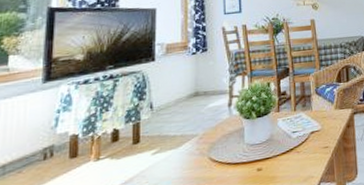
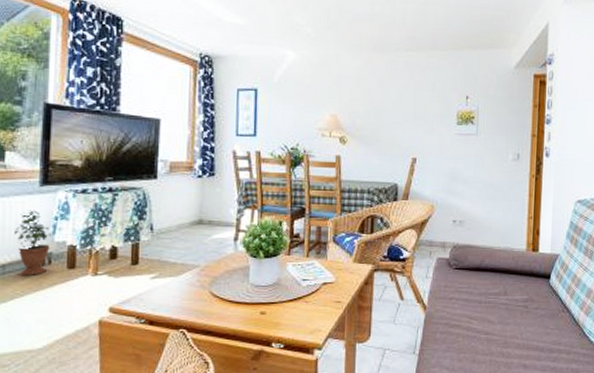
potted plant: none [16,106,53,173] -> present [15,210,51,275]

